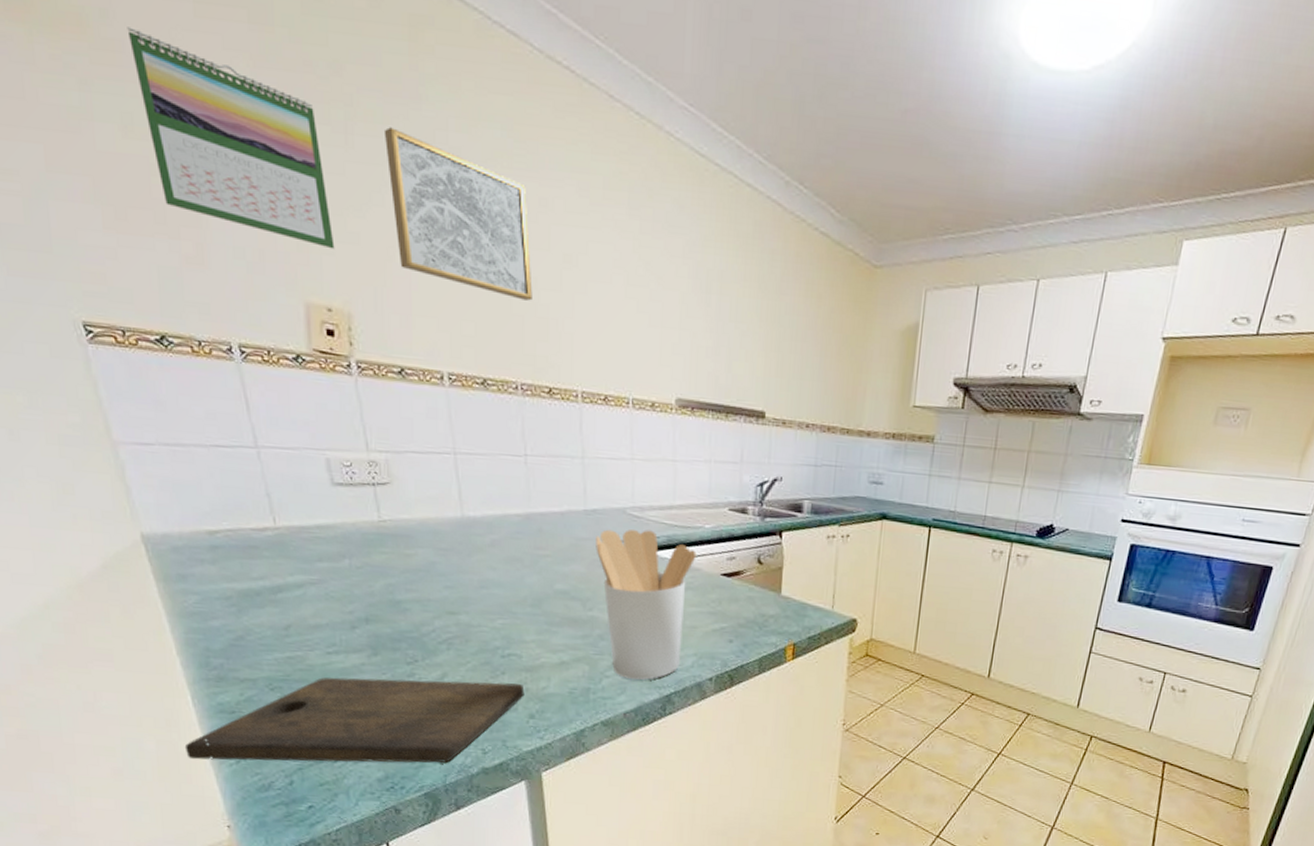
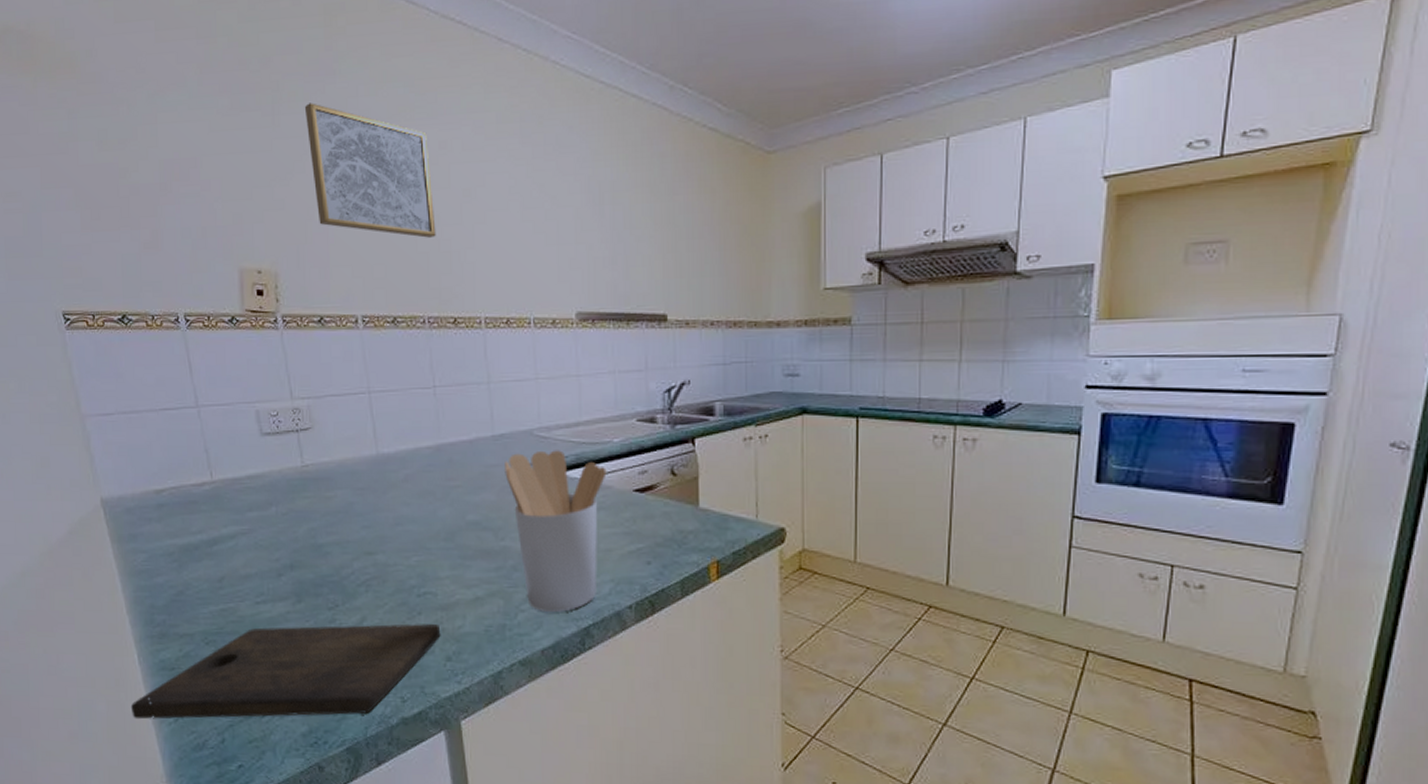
calendar: present [127,27,335,250] -> none [105,60,264,218]

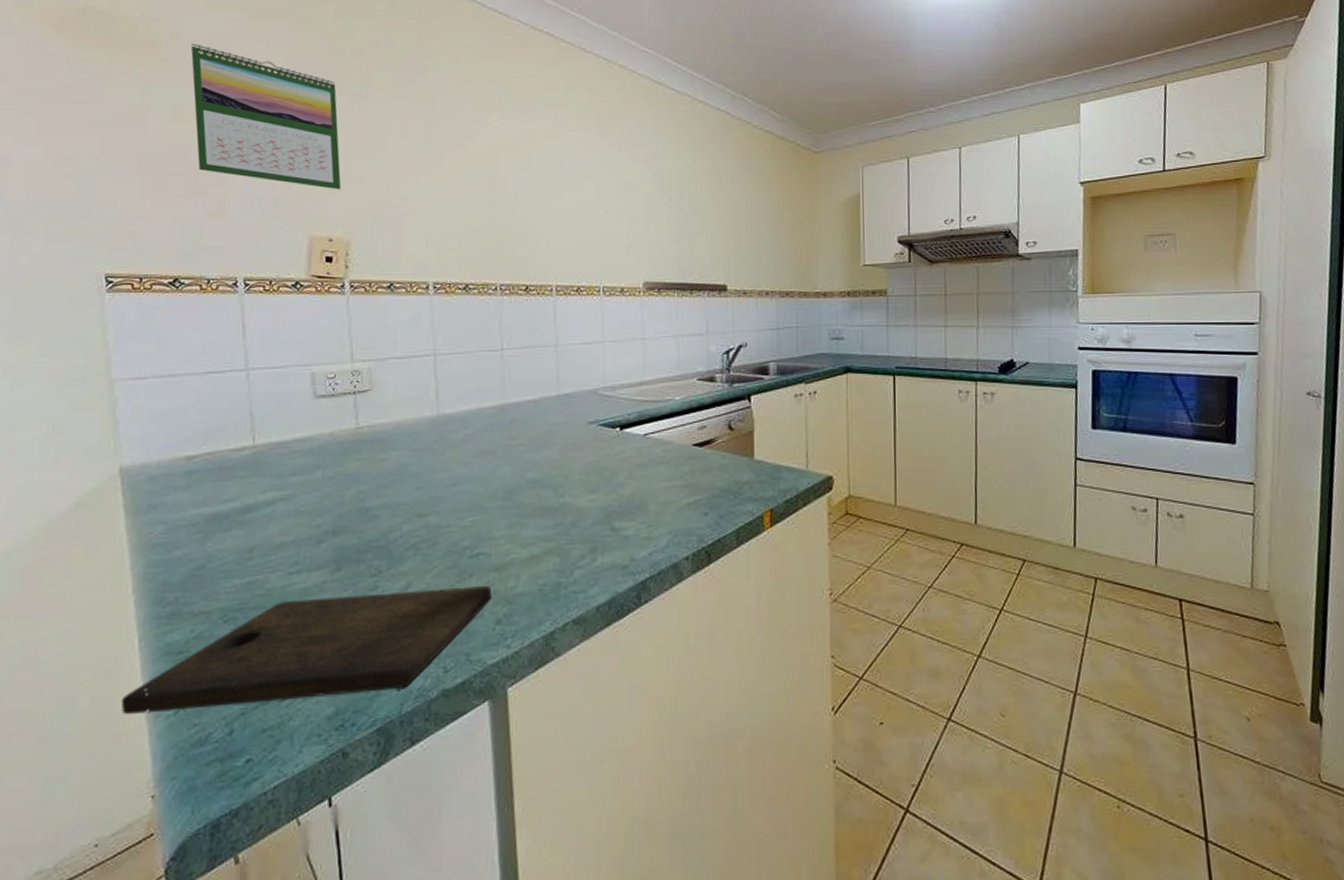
calendar: none [105,60,264,218] -> present [190,43,341,190]
wall art: present [304,103,436,238] -> none [392,91,514,213]
utensil holder: present [505,450,607,612] -> none [568,408,668,567]

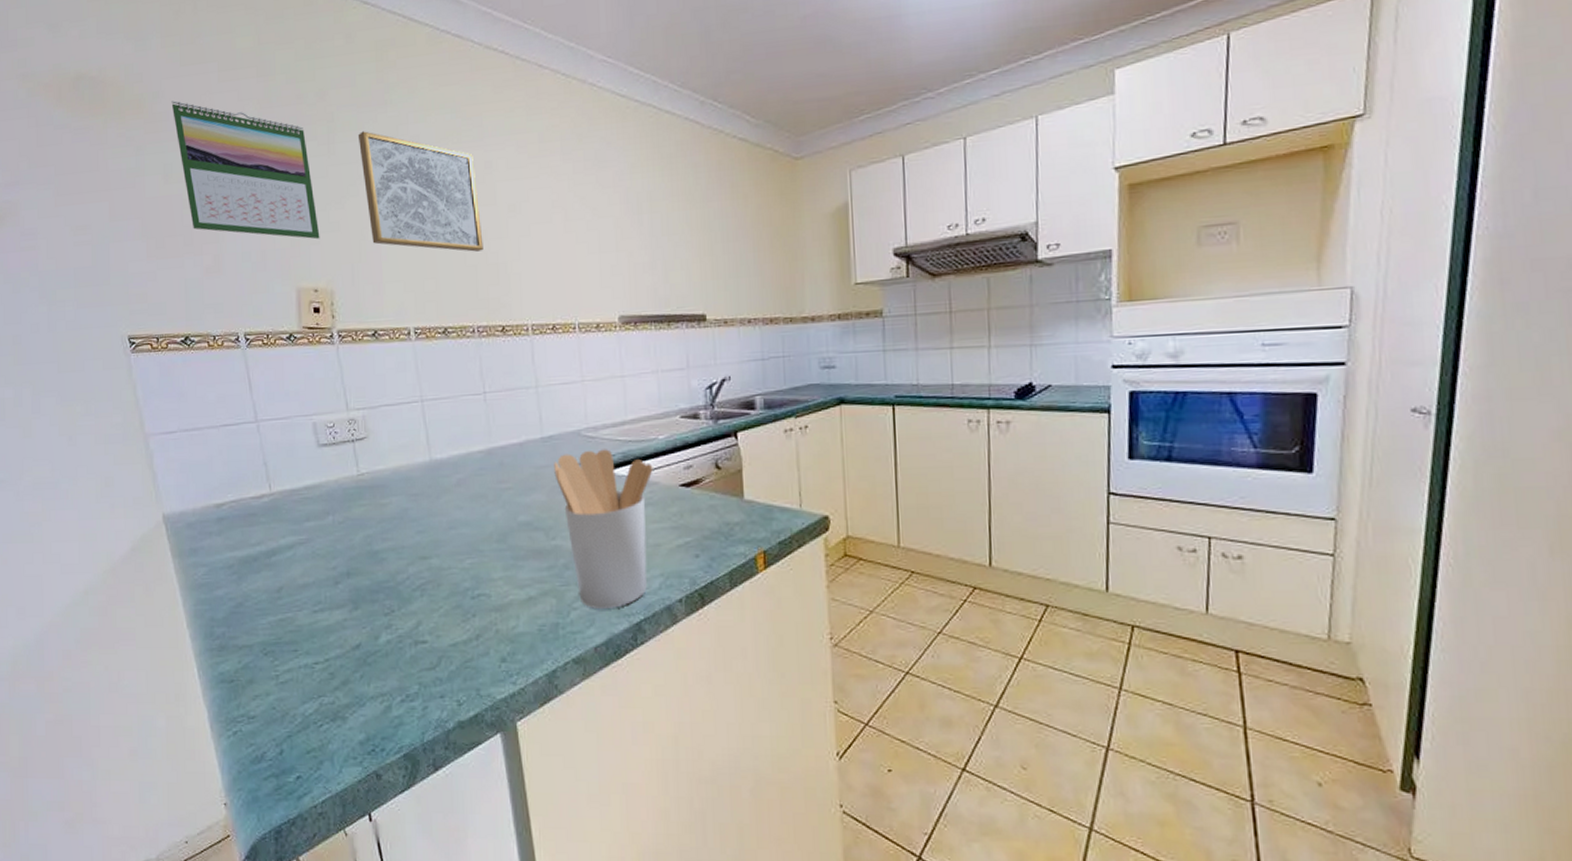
cutting board: present [120,586,492,715] -> none [190,626,495,734]
wall art: none [392,91,514,213] -> present [357,131,484,252]
utensil holder: none [568,408,668,567] -> present [554,449,653,608]

